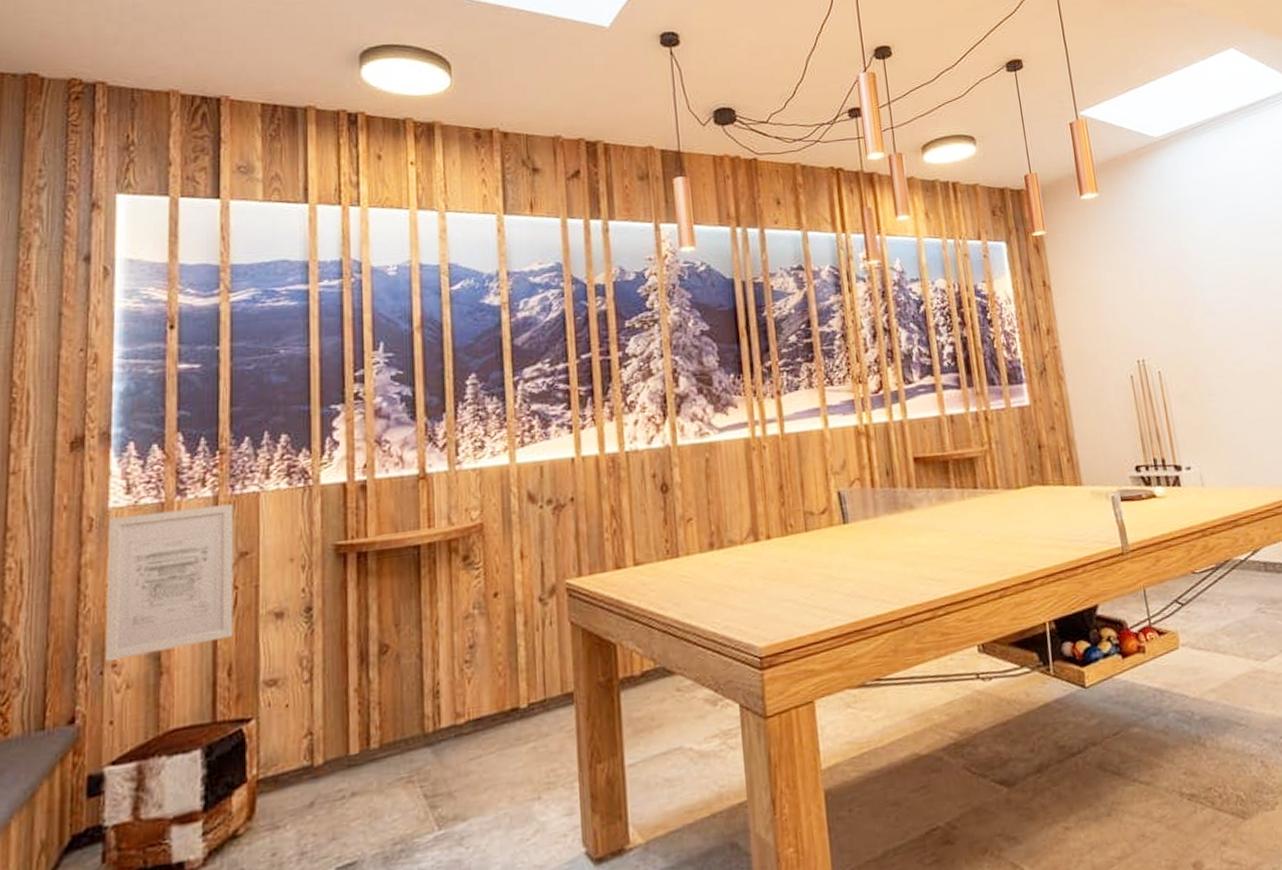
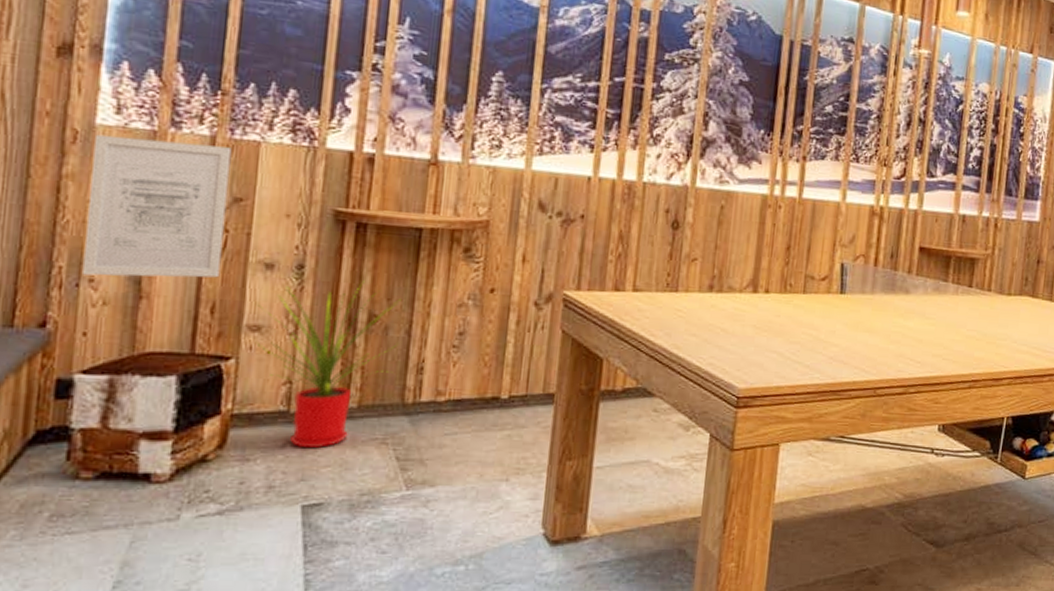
house plant: none [272,611,410,804] -> present [258,281,401,449]

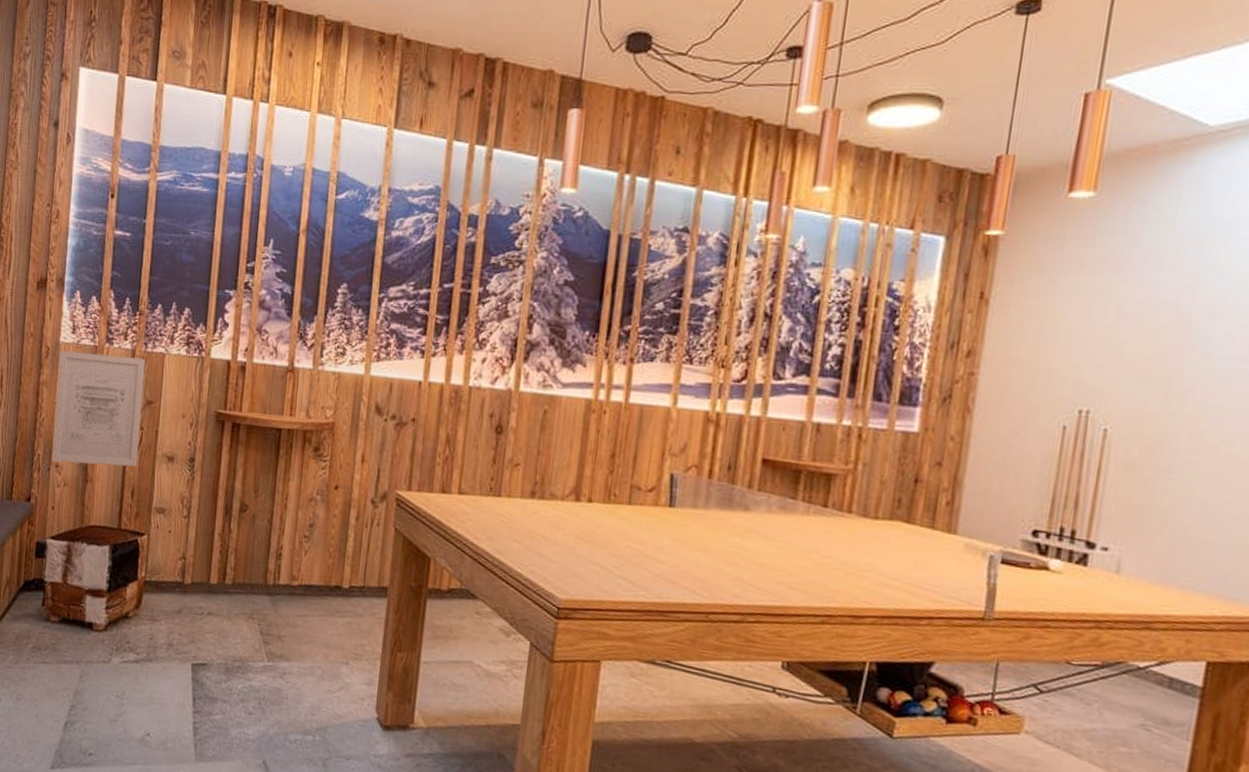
house plant: present [258,281,401,449] -> none [162,474,265,616]

